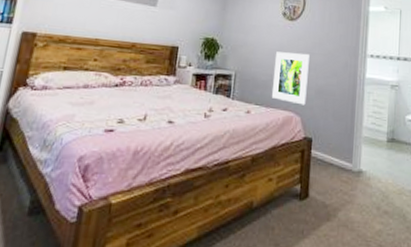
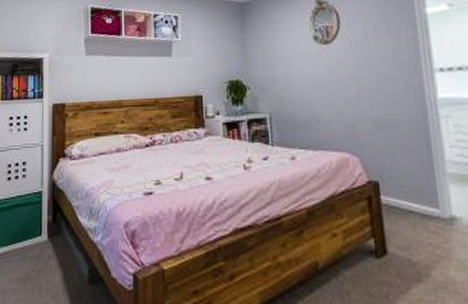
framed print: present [271,51,310,106] -> none [314,80,363,143]

